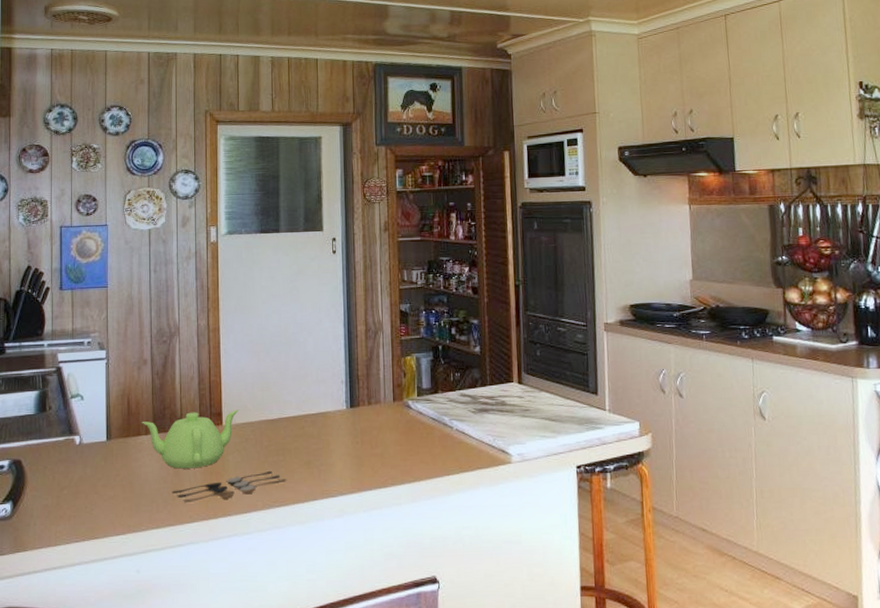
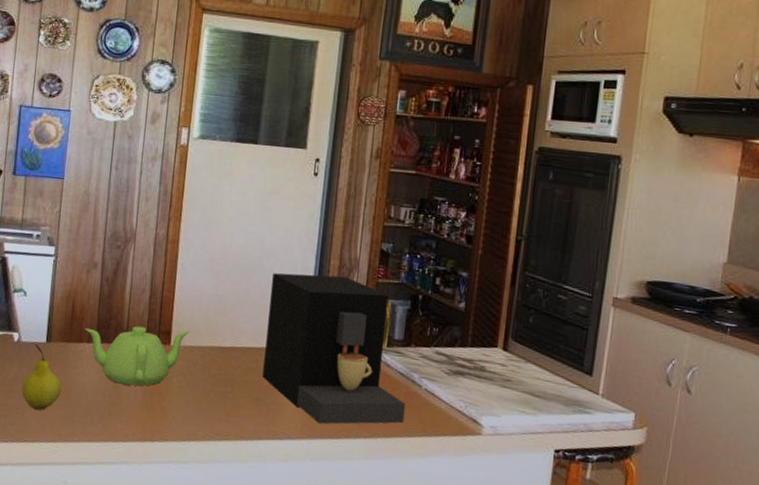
fruit: none [88,444,125,507] -> present [21,344,62,411]
spoon: present [171,470,287,504] -> none [108,400,233,423]
coffee maker: none [308,339,442,477] -> present [263,273,406,425]

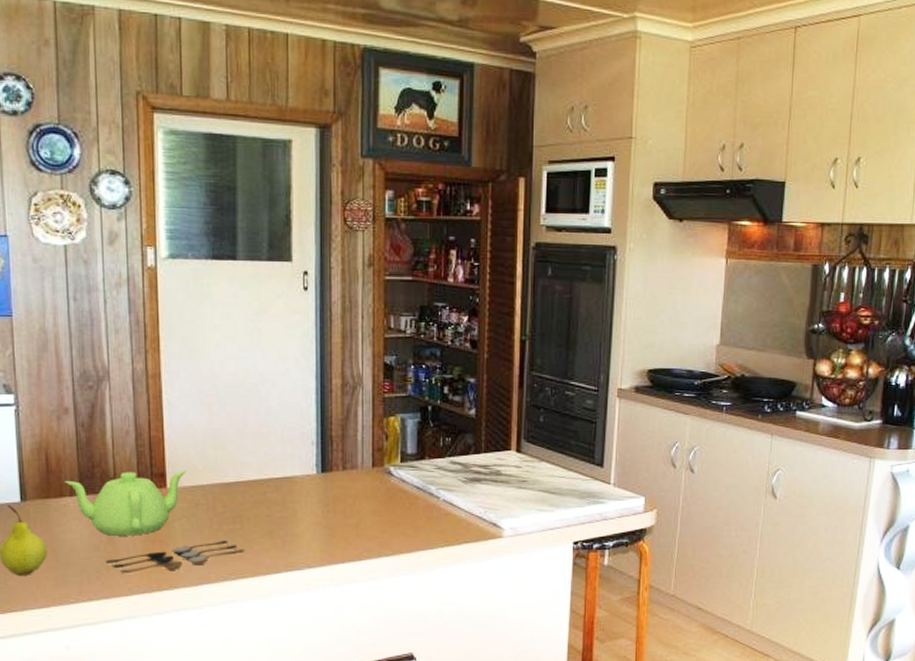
spoon: none [108,400,233,423] -> present [105,540,245,575]
coffee maker: present [263,273,406,425] -> none [271,395,425,548]

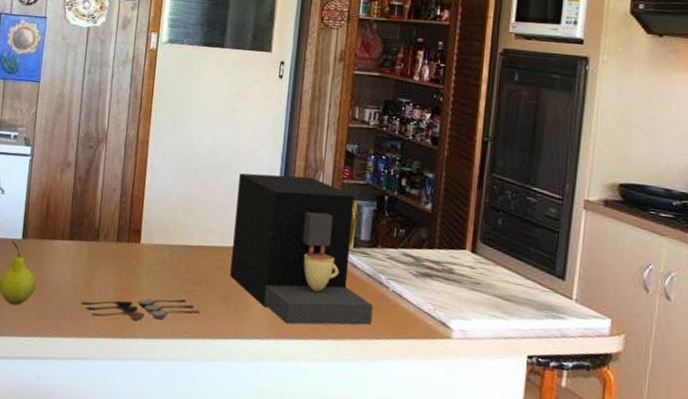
teapot: present [65,470,187,536] -> none [59,224,159,283]
coffee maker: none [271,395,425,548] -> present [230,173,373,326]

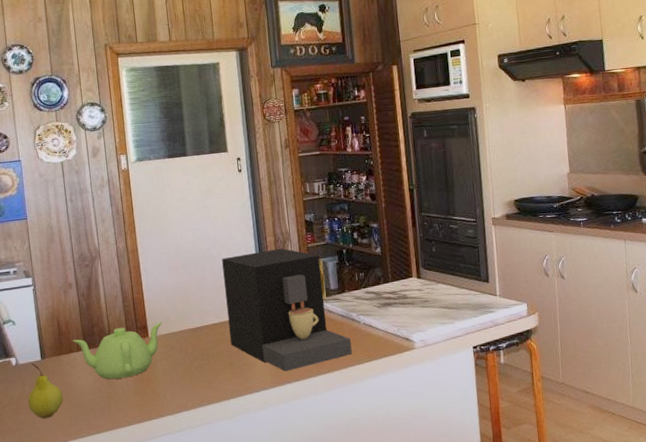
teapot: none [59,224,159,283] -> present [73,321,163,380]
spoon: present [80,298,201,320] -> none [107,373,213,410]

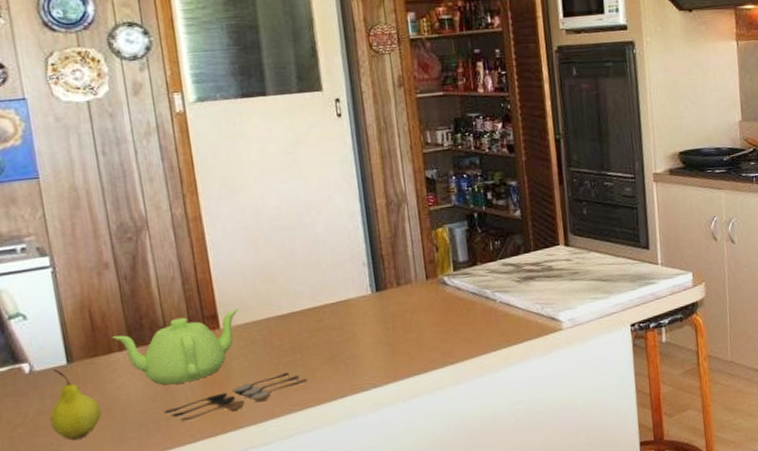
spoon: none [107,373,213,410] -> present [164,371,308,423]
coffee maker: present [222,248,352,372] -> none [317,212,486,364]

